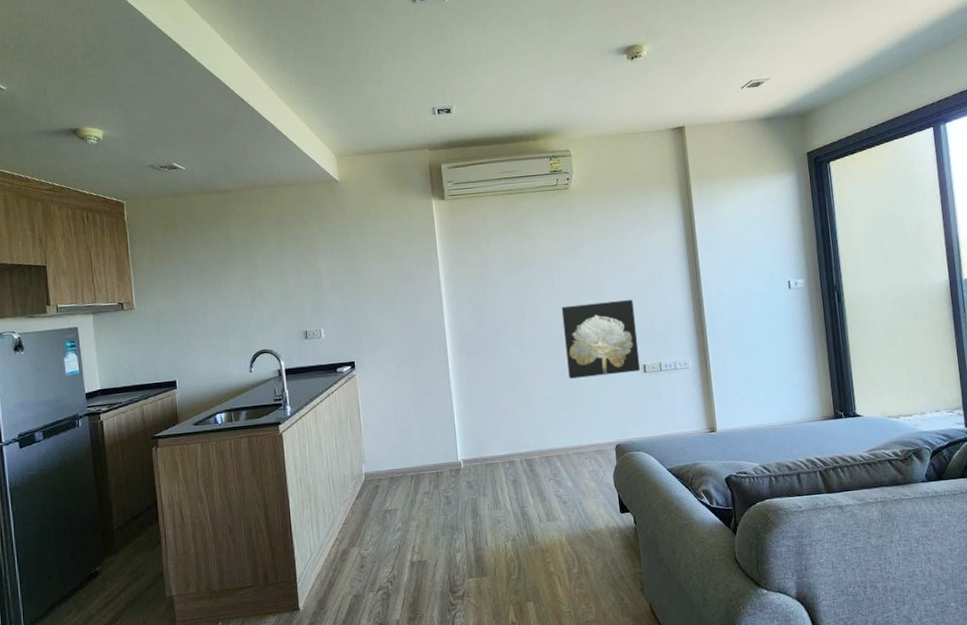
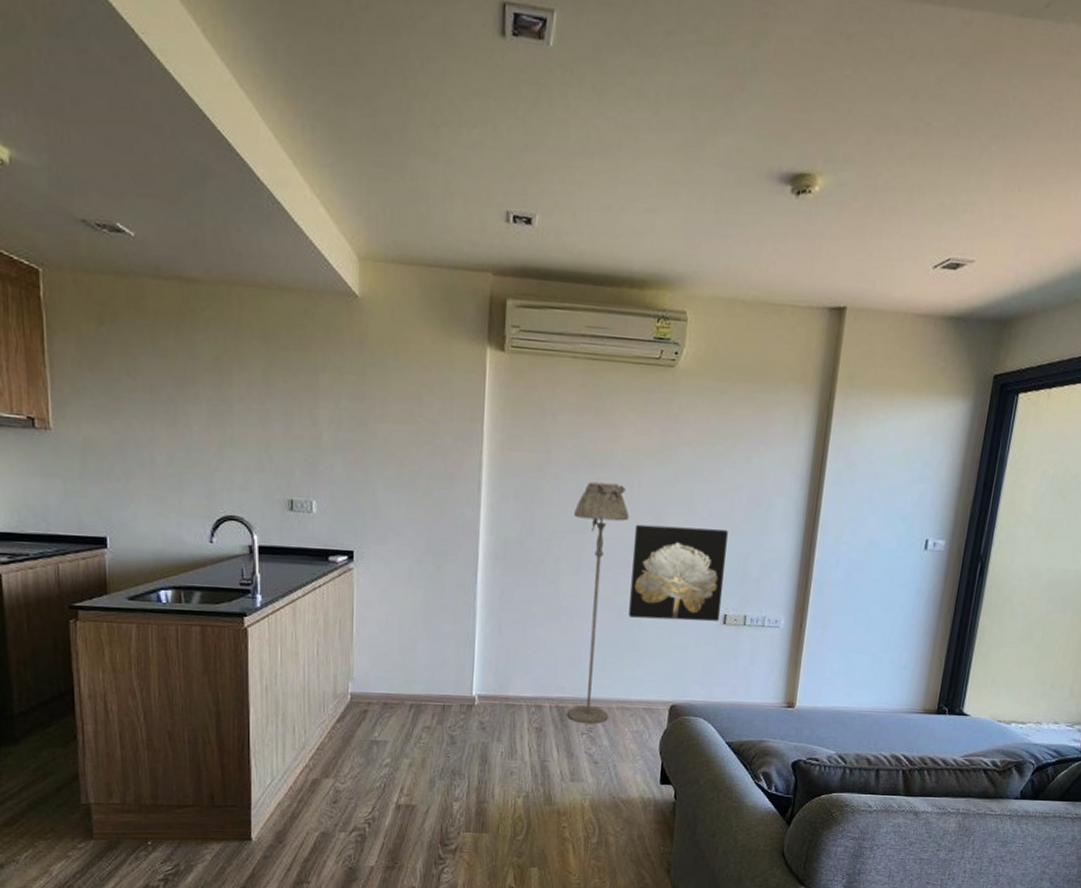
floor lamp: none [514,279,568,471] -> present [567,481,630,725]

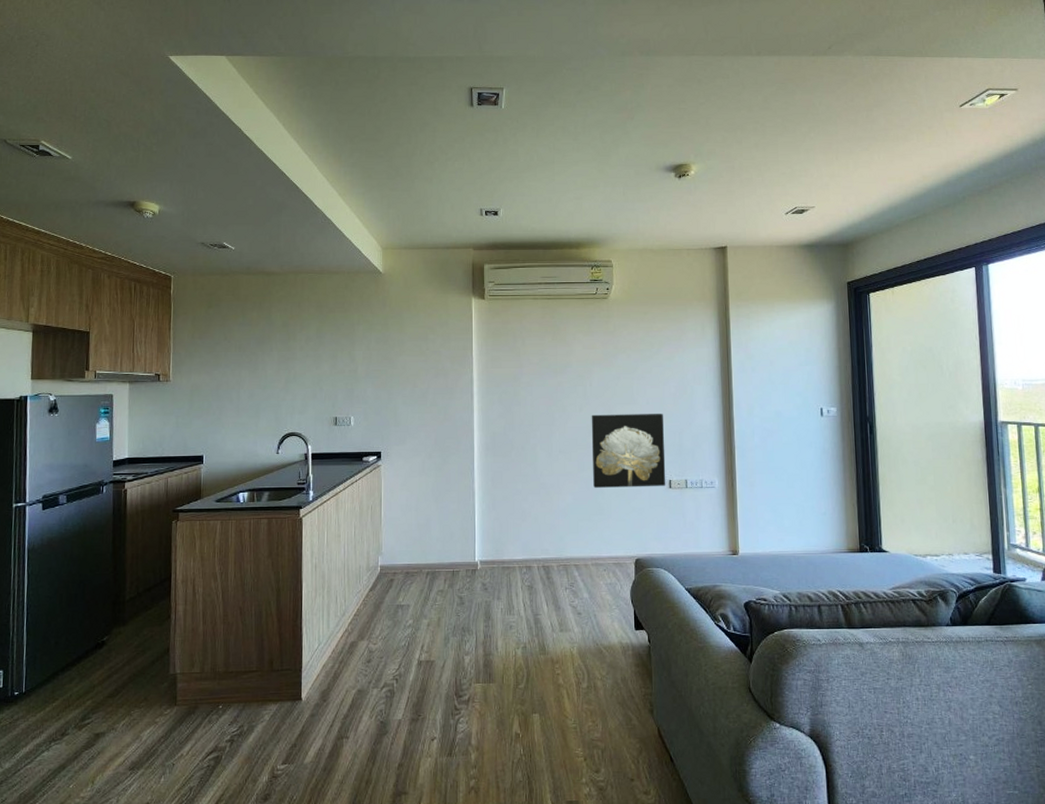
floor lamp: present [567,481,630,725] -> none [544,385,586,580]

